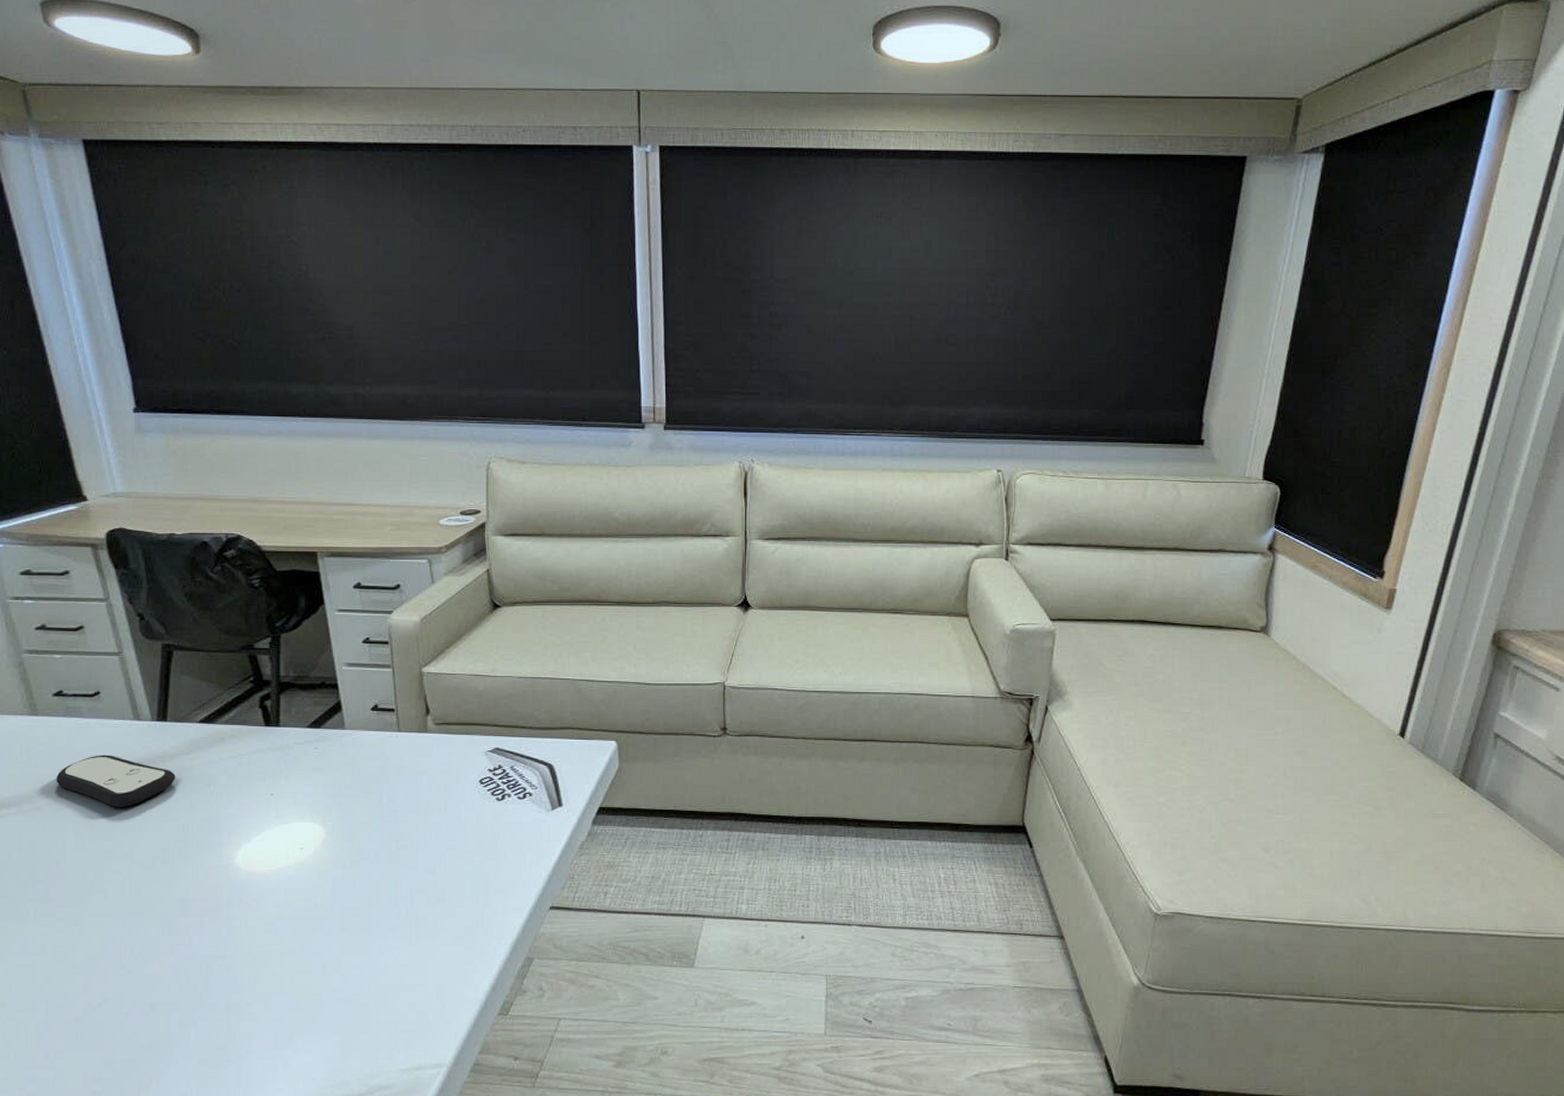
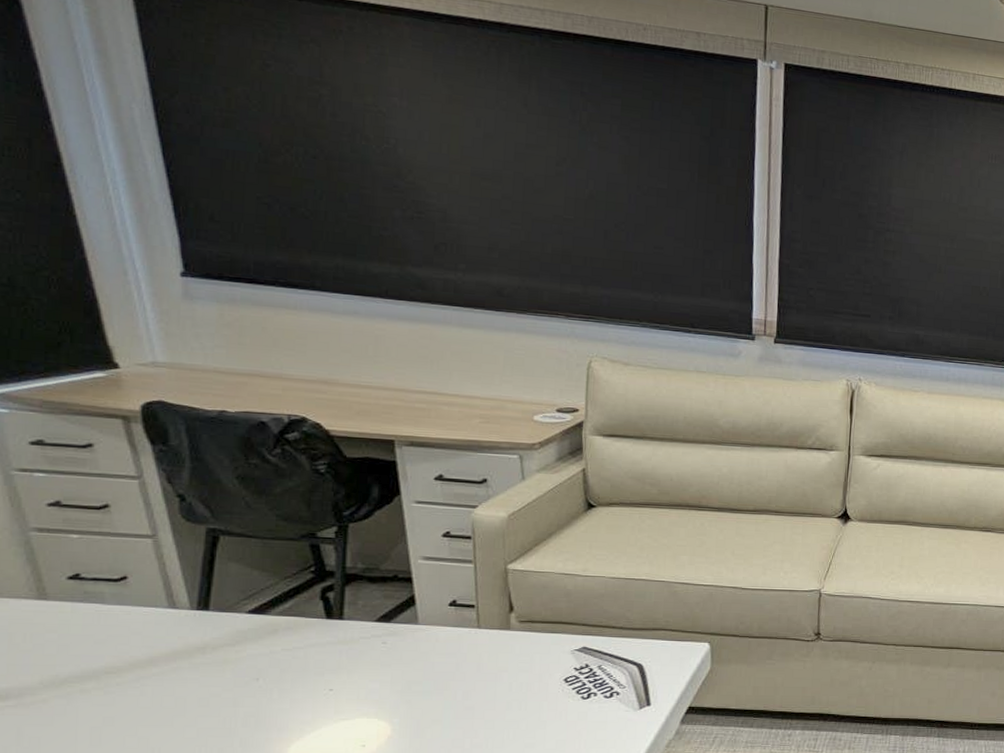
remote control: present [56,755,175,807] -> none [68,644,217,700]

